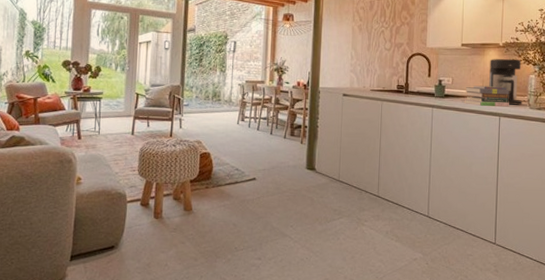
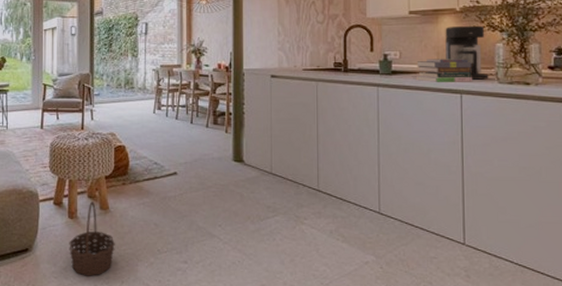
basket: none [153,203,196,272] -> present [69,201,115,276]

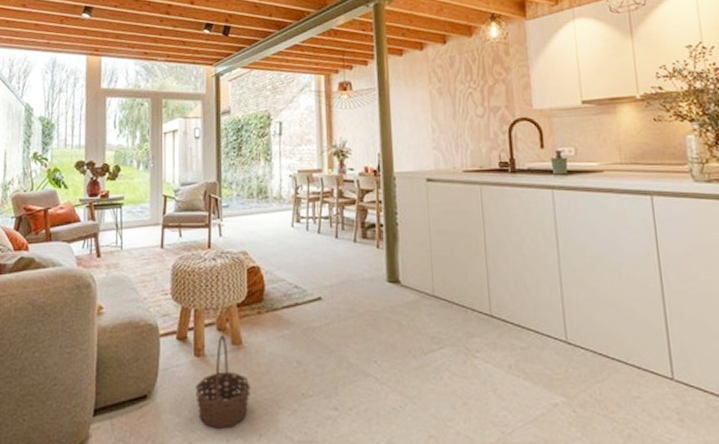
books: present [415,59,473,83] -> none [596,154,664,184]
coffee maker: present [445,25,489,80] -> none [625,115,682,178]

